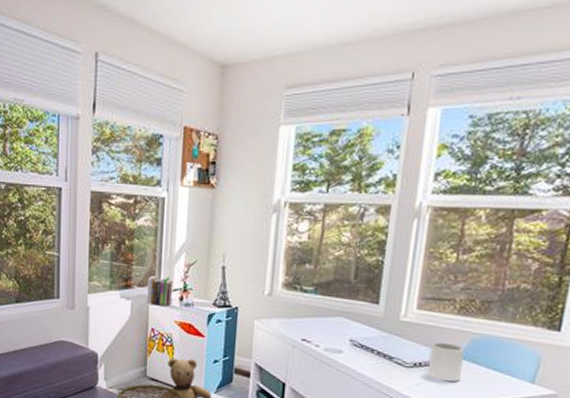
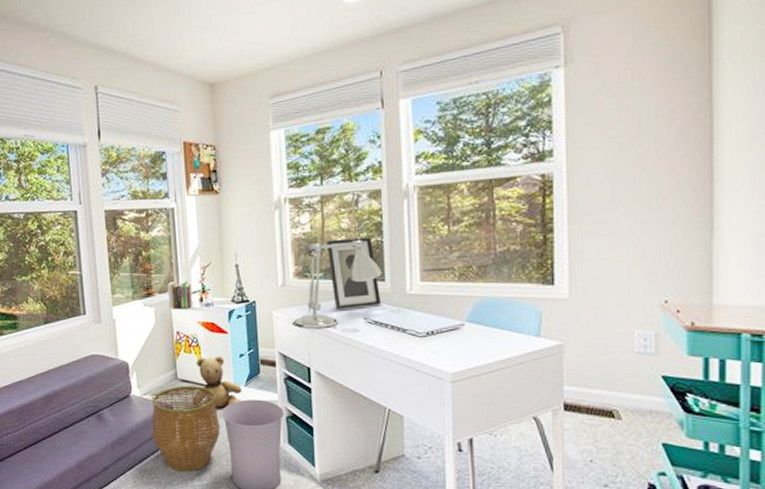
desk lamp: none [273,254,378,345] -> present [292,239,382,329]
picture frame: none [321,252,373,329] -> present [326,237,381,309]
mug: present [427,342,465,383] -> none [439,309,473,346]

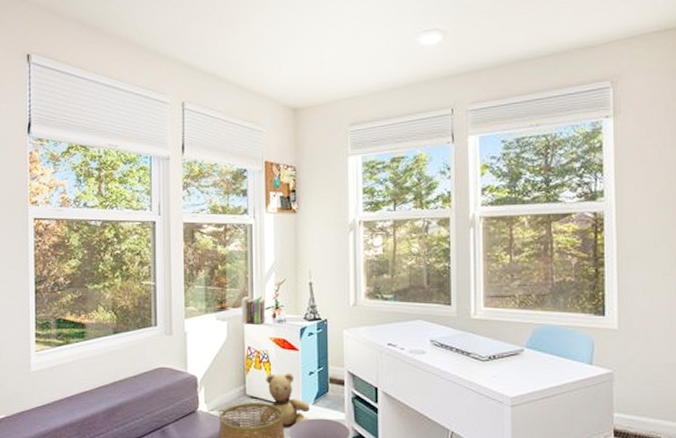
desk lamp: present [292,239,382,329] -> none [361,264,449,348]
picture frame: present [326,237,381,309] -> none [397,262,447,331]

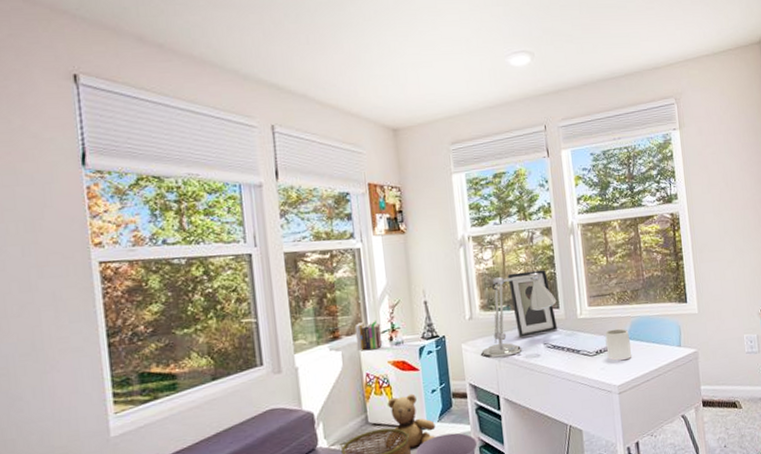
desk lamp: none [361,264,449,348] -> present [480,272,557,358]
picture frame: none [397,262,447,331] -> present [507,269,557,338]
mug: none [501,335,531,371] -> present [605,328,632,361]

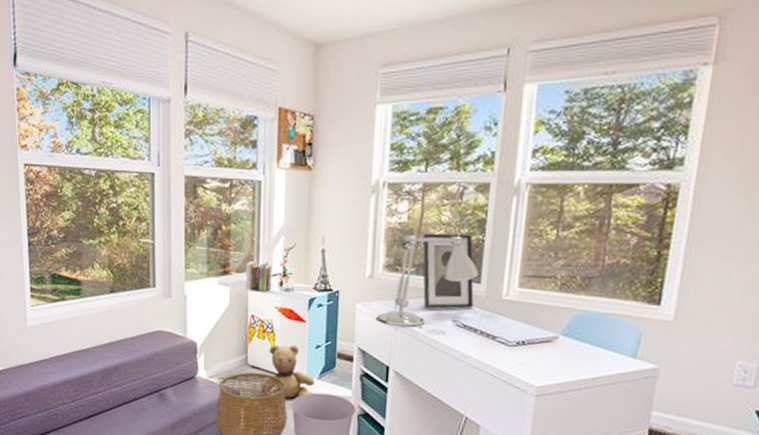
mug: present [605,328,632,361] -> none [530,319,567,360]

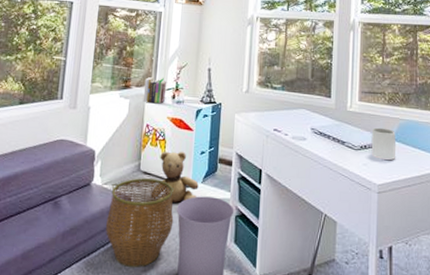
desk lamp: present [375,235,479,327] -> none [250,58,329,134]
picture frame: present [422,233,474,309] -> none [286,57,326,119]
mug: none [530,319,567,360] -> present [371,127,397,161]

